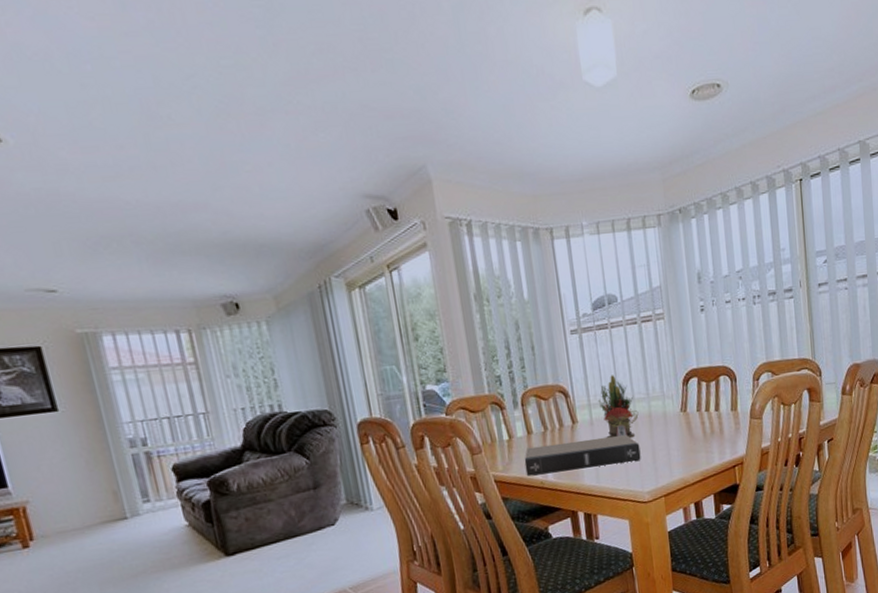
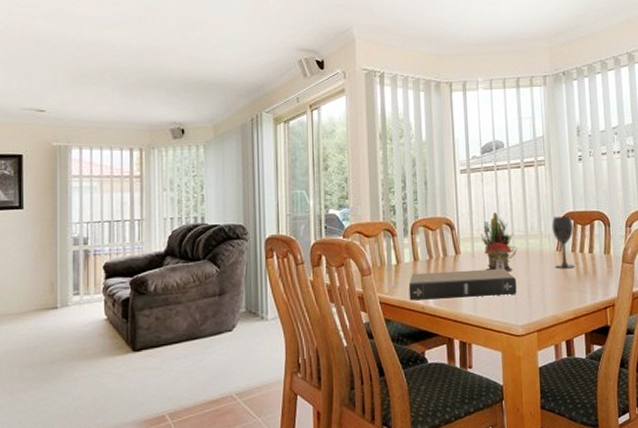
wine glass: none [674,373,701,430] -> present [551,216,575,269]

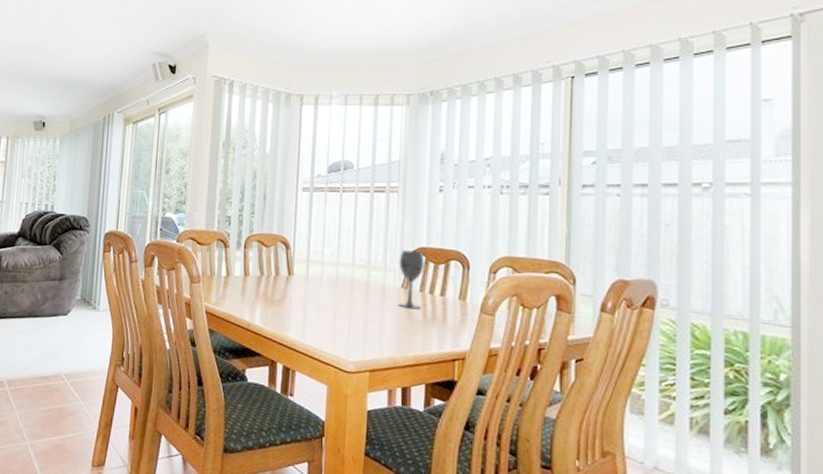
book: present [408,269,517,301] -> none [235,288,352,327]
flower arrangement: present [480,212,517,273] -> none [317,237,356,303]

